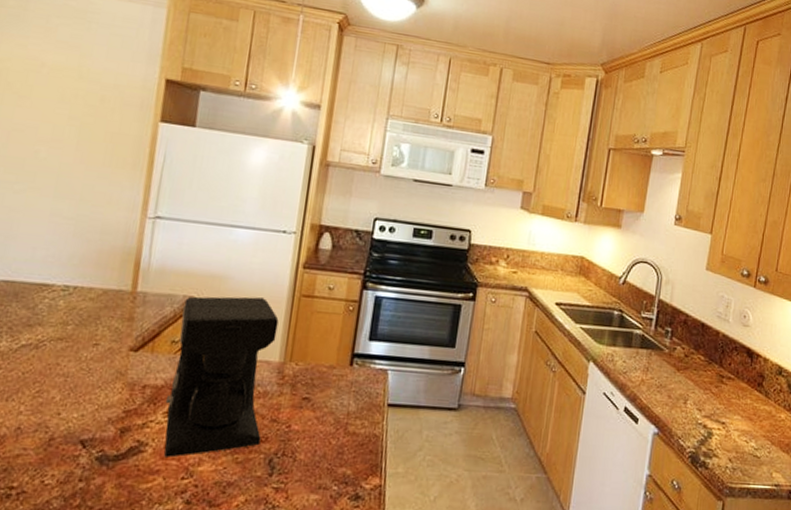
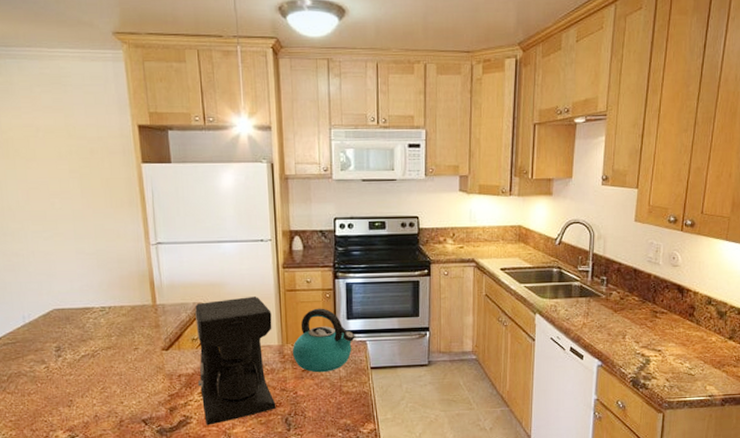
kettle: none [294,322,376,404] -> present [292,308,355,373]

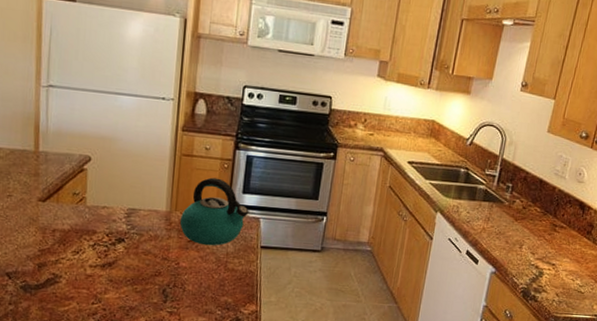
coffee maker: present [195,297,276,425] -> none [72,155,164,287]

